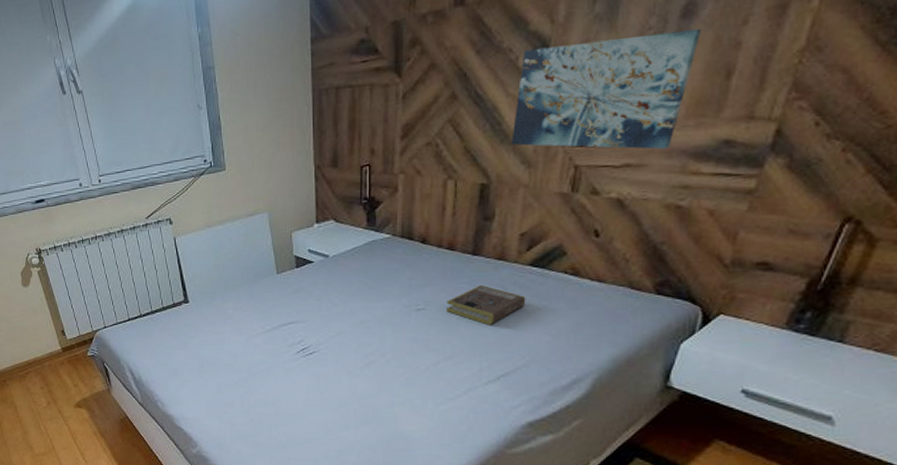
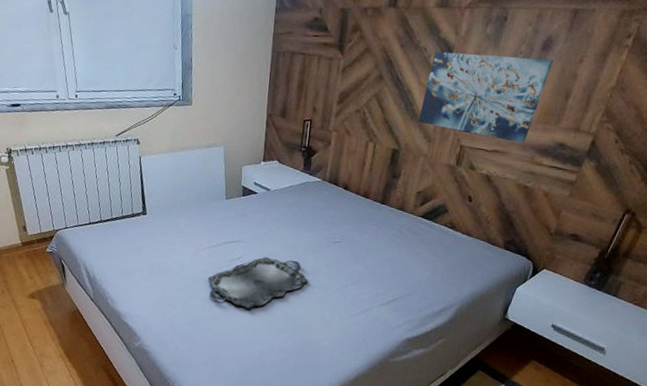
serving tray: none [267,337,388,400] -> present [208,257,308,309]
book: present [447,284,526,325] -> none [357,227,416,260]

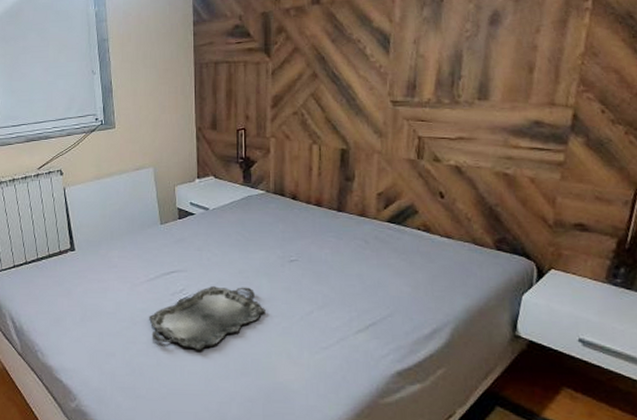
wall art: present [418,51,554,143] -> none [364,33,507,126]

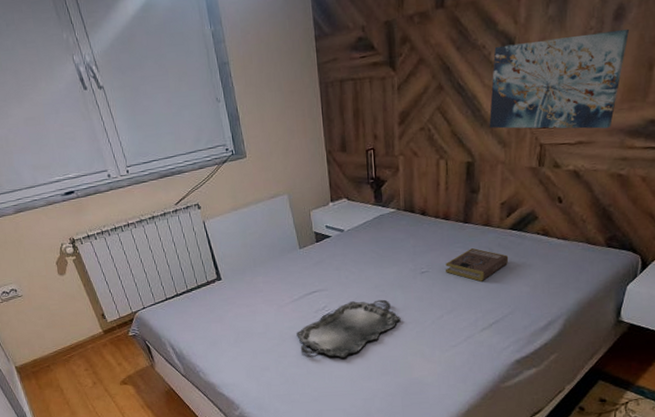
book: none [317,238,387,276] -> present [445,247,509,282]
wall art: none [364,33,507,126] -> present [489,28,630,129]

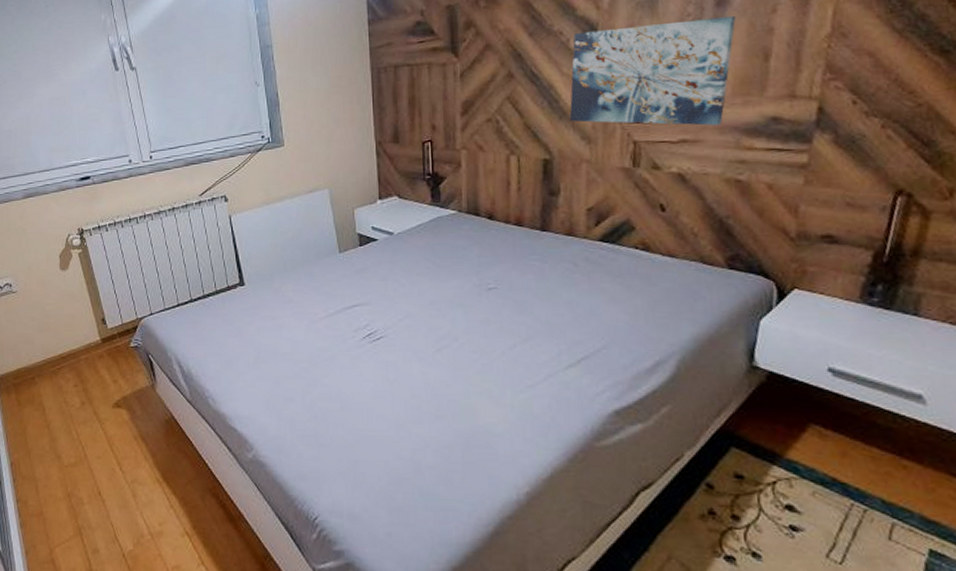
serving tray: present [296,299,401,358] -> none [330,320,462,392]
book: present [445,247,509,282] -> none [518,261,600,304]

